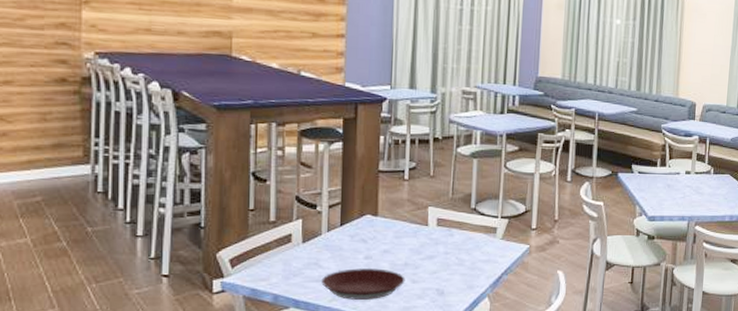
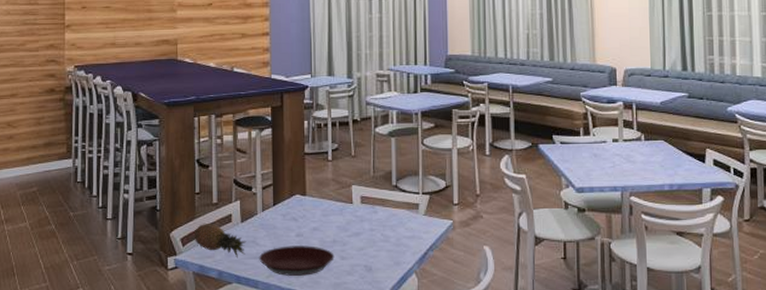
fruit: none [247,242,308,280] -> present [195,222,246,257]

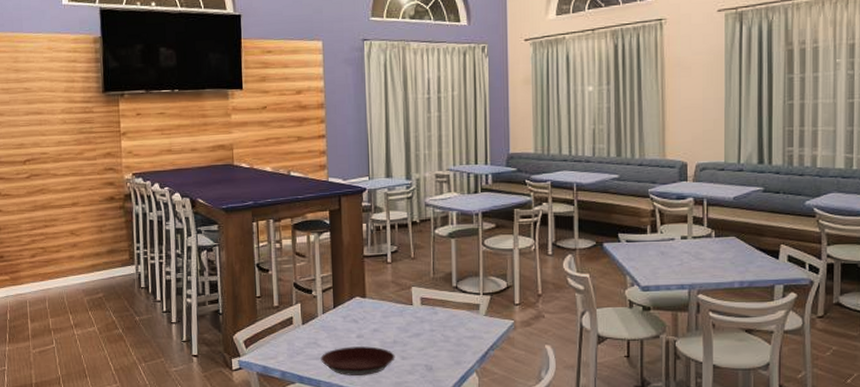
fruit: present [195,222,246,257] -> none [257,325,308,358]

